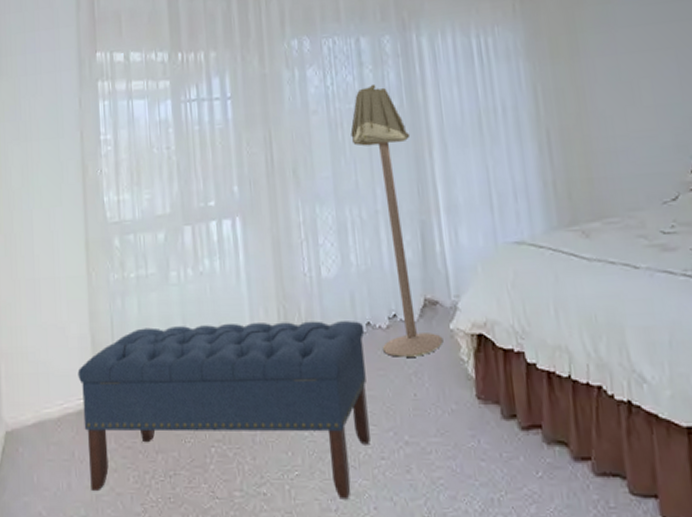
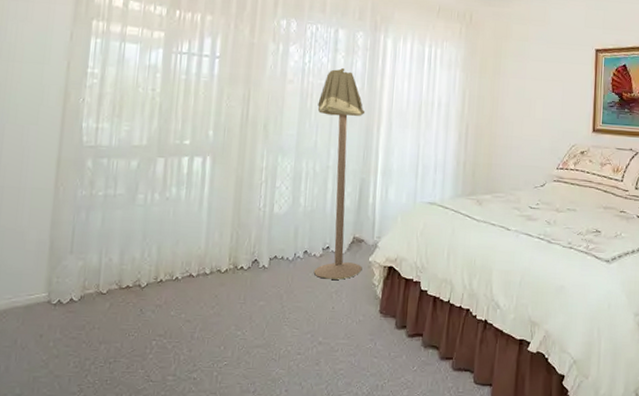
bench: present [77,321,370,500] -> none [29,239,302,384]

